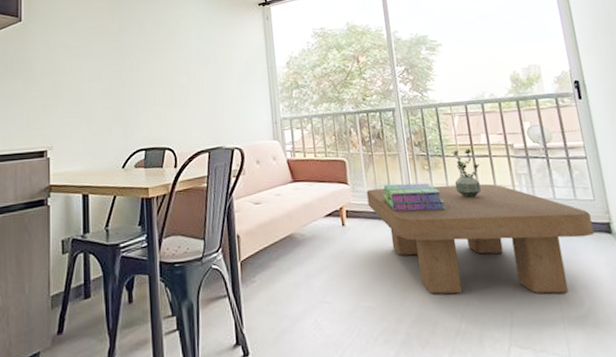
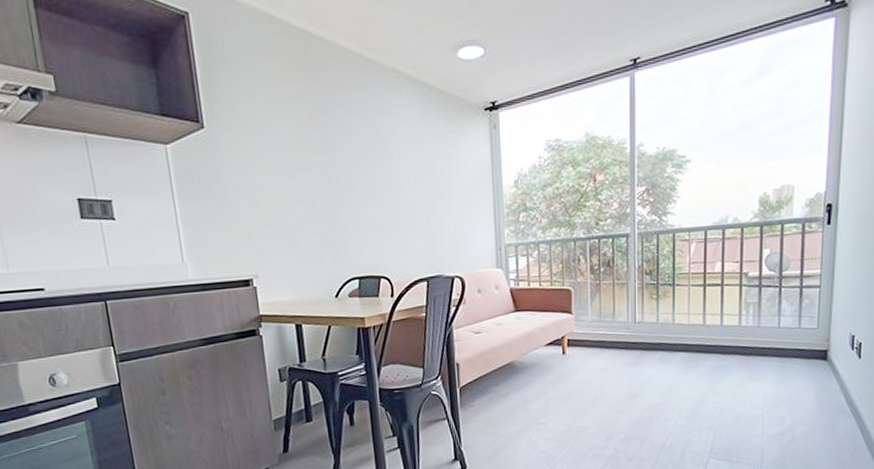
coffee table: present [366,183,594,295] -> none [590,313,810,416]
stack of books: present [382,183,446,211] -> none [606,312,668,340]
potted plant: present [451,148,481,198] -> none [681,277,709,327]

